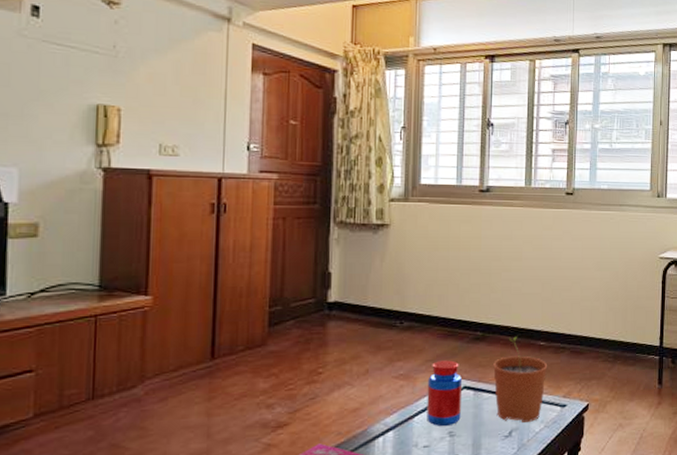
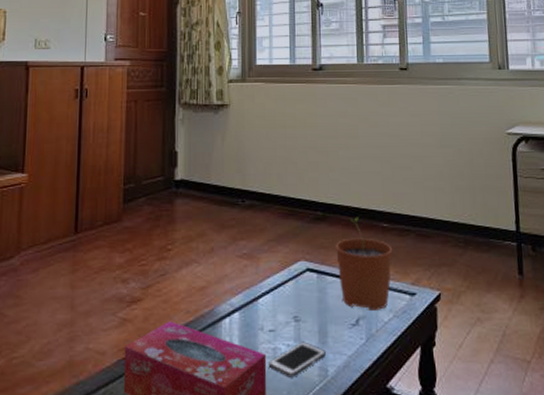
jar: present [427,360,463,427] -> none [270,240,306,311]

